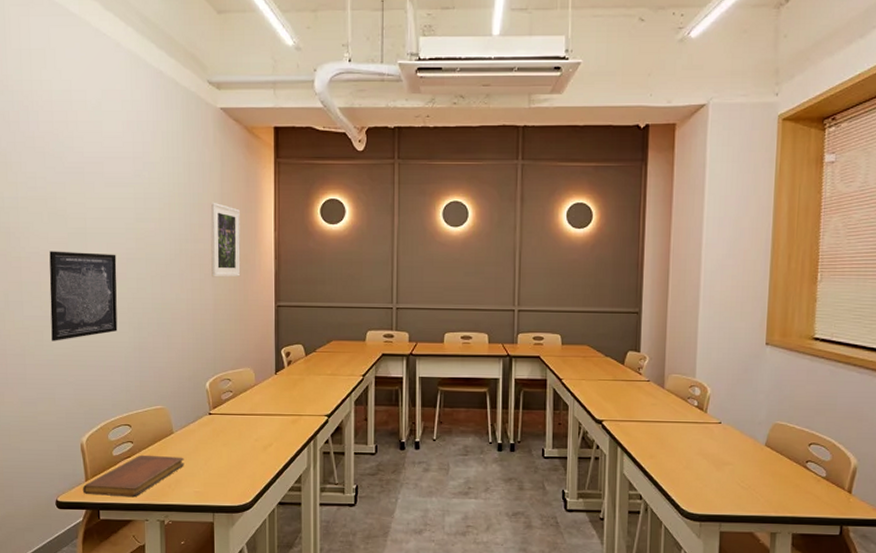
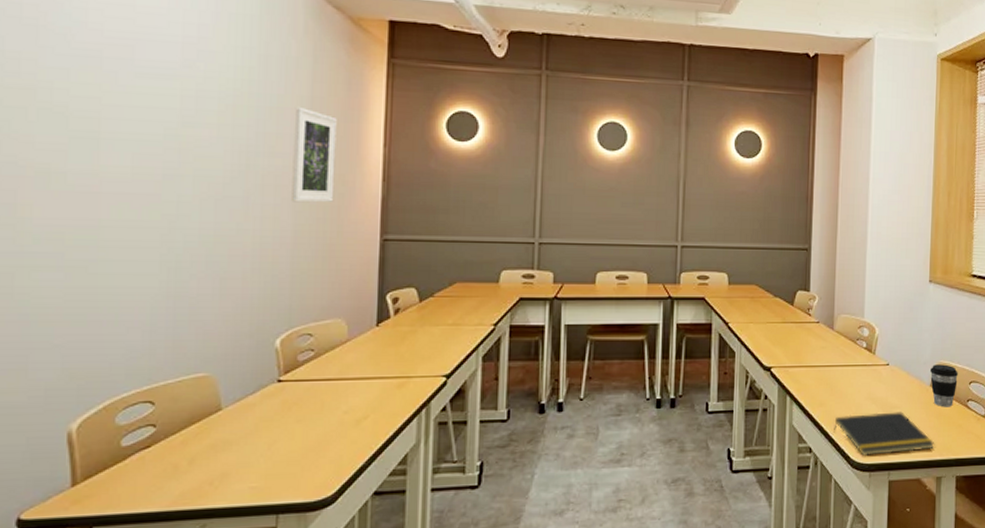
wall art: present [49,251,118,341] -> none [29,160,147,288]
notebook: present [82,454,184,497] -> none [65,441,236,506]
notepad: none [664,467,770,508] -> present [834,411,935,457]
coffee cup: none [765,425,796,467] -> present [930,364,958,407]

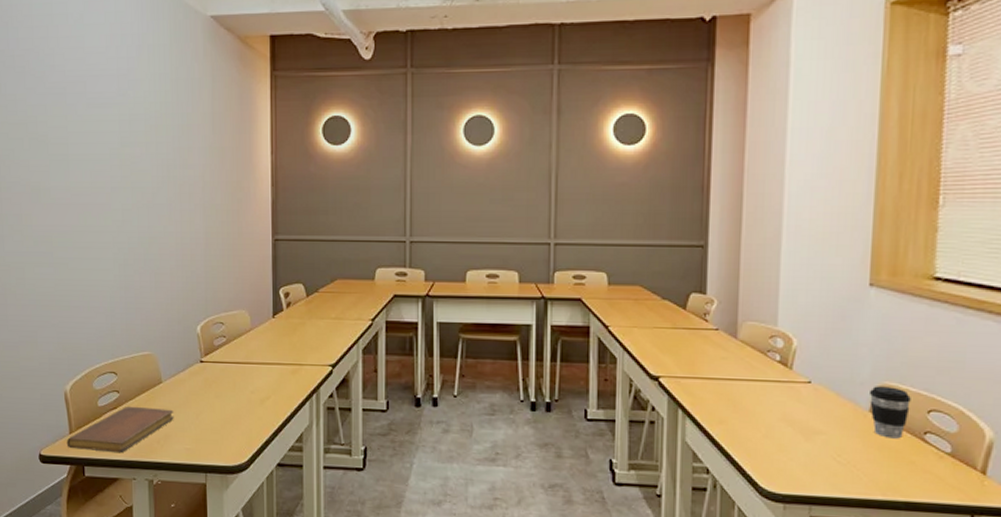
notebook: none [65,441,236,506] -> present [66,406,174,452]
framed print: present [292,106,337,203] -> none [200,122,234,208]
notepad: present [834,411,935,457] -> none [737,436,876,487]

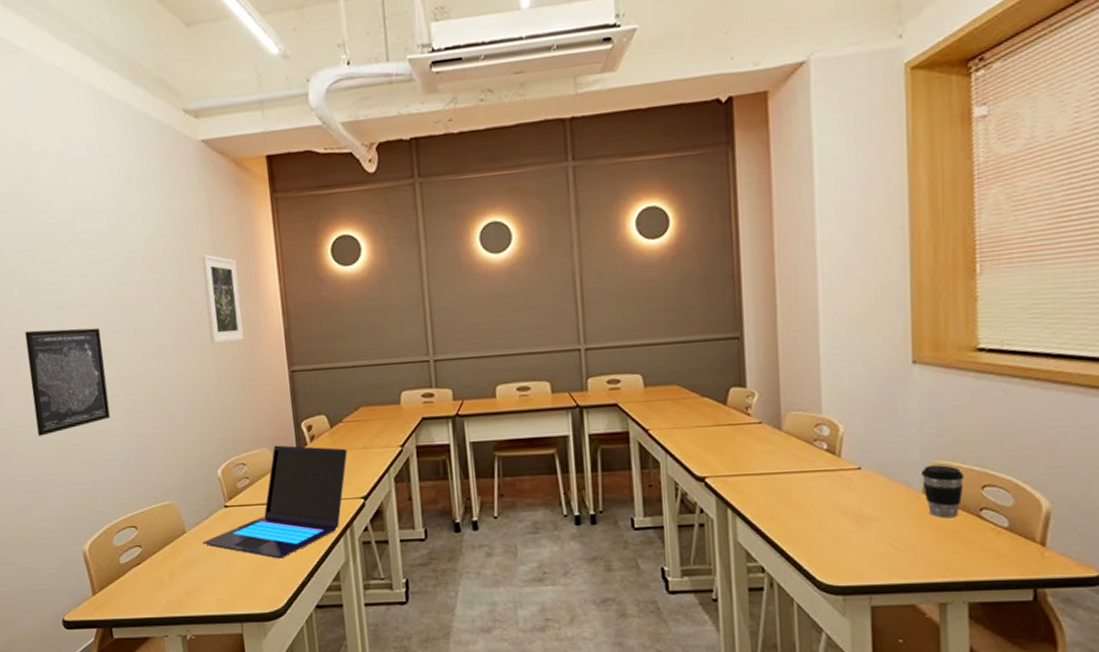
wall art: none [30,180,102,279] -> present [25,327,111,436]
notebook: present [66,406,174,452] -> none [90,559,202,611]
laptop: none [176,308,321,416] -> present [202,445,348,559]
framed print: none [200,122,234,208] -> present [202,254,245,344]

